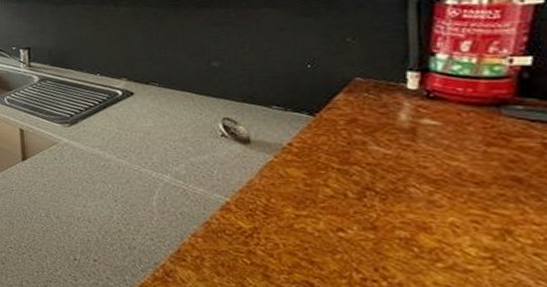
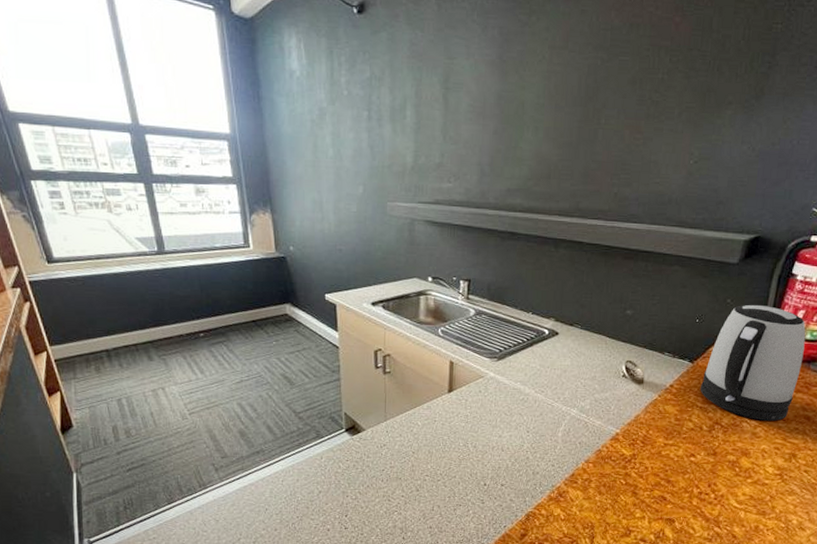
kettle: none [331,40,487,184] -> present [700,304,806,421]

